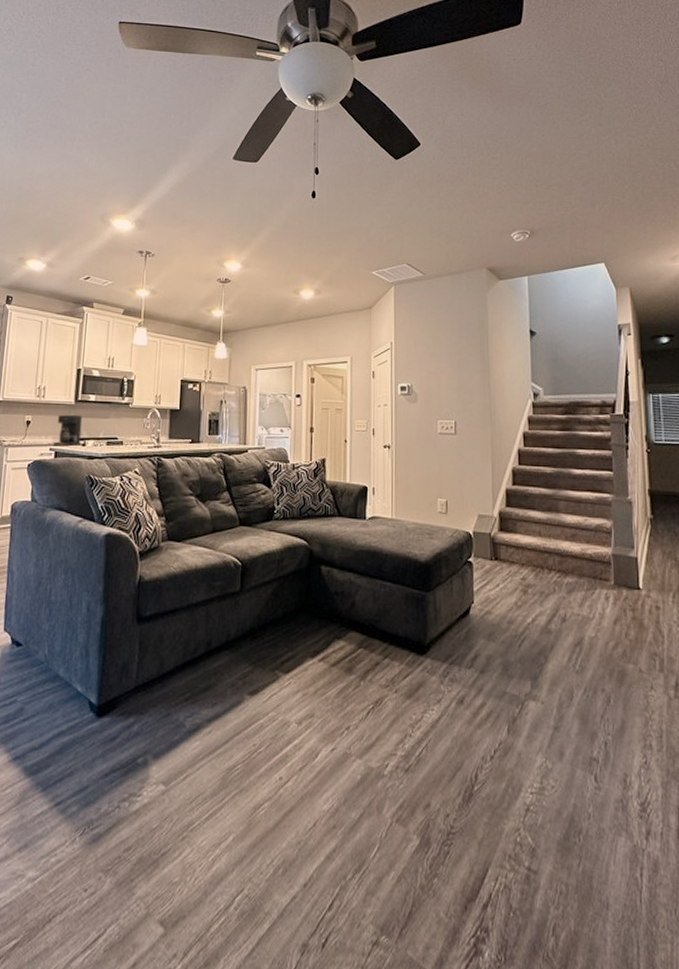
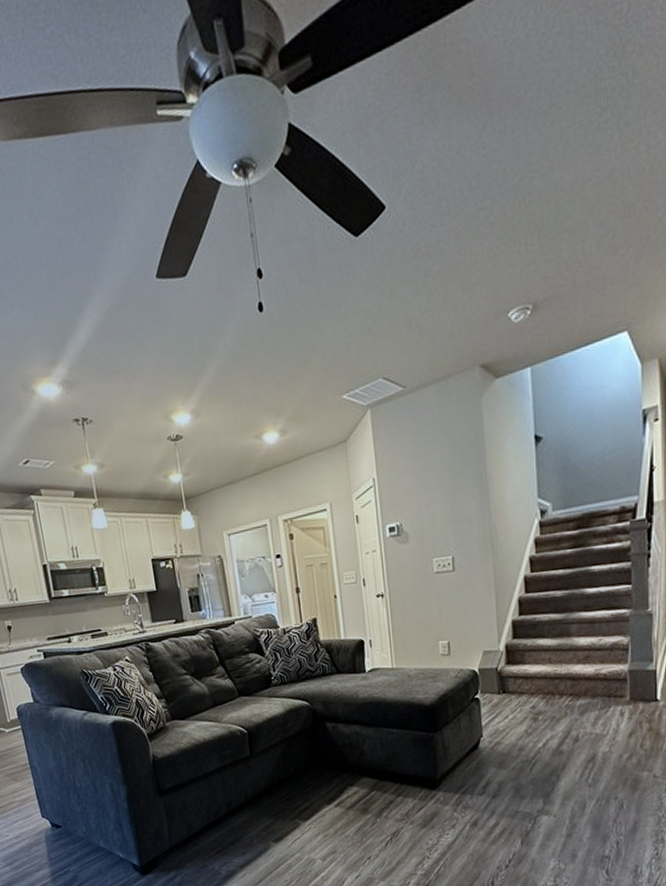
coffee maker: present [52,414,83,447] -> none [36,612,66,647]

